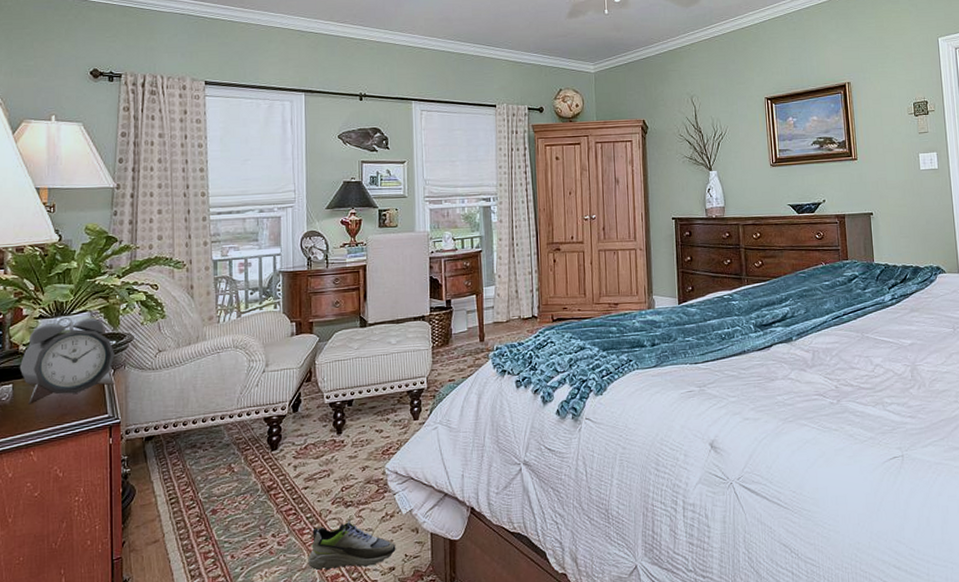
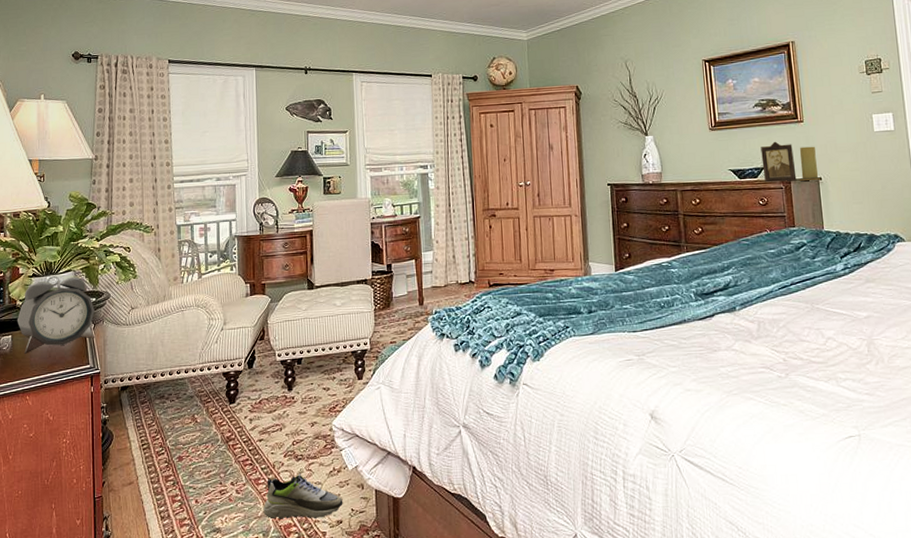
photo frame: none [818,178,850,217] -> present [761,141,797,183]
candle: none [853,183,872,216] -> present [799,146,820,181]

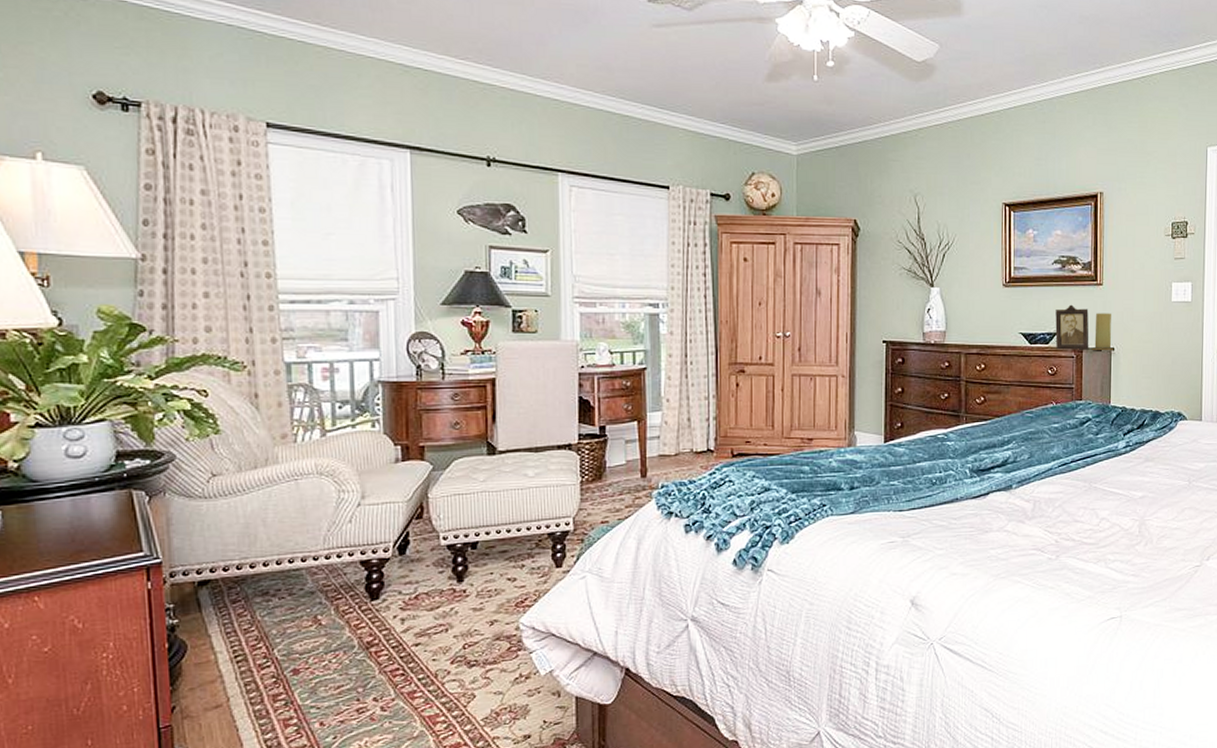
alarm clock: present [16,276,95,354] -> none [9,429,150,538]
shoe: present [263,473,343,520] -> none [420,682,532,739]

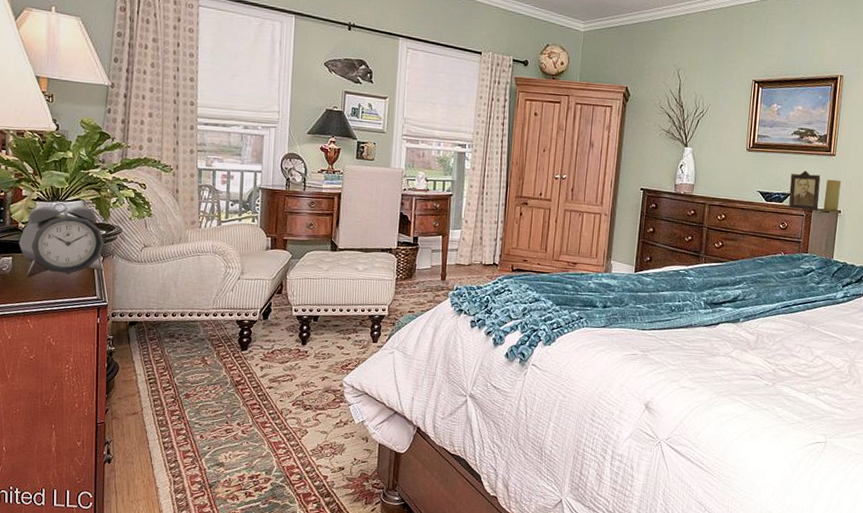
alarm clock: none [9,429,150,538] -> present [18,206,104,278]

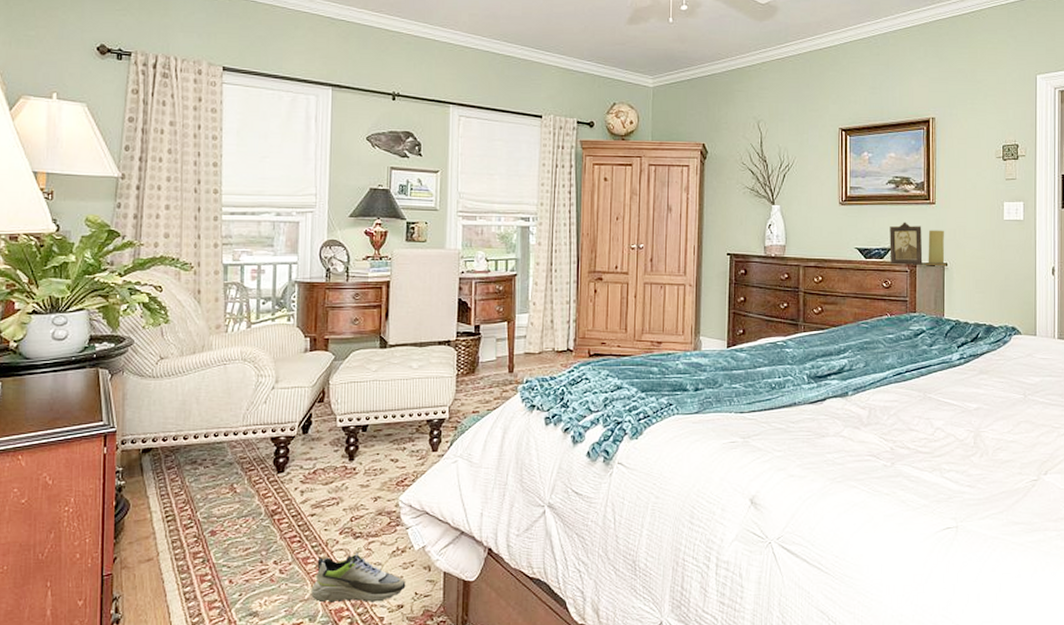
alarm clock: present [18,206,104,278] -> none [9,316,113,405]
shoe: none [267,422,347,464] -> present [311,553,406,603]

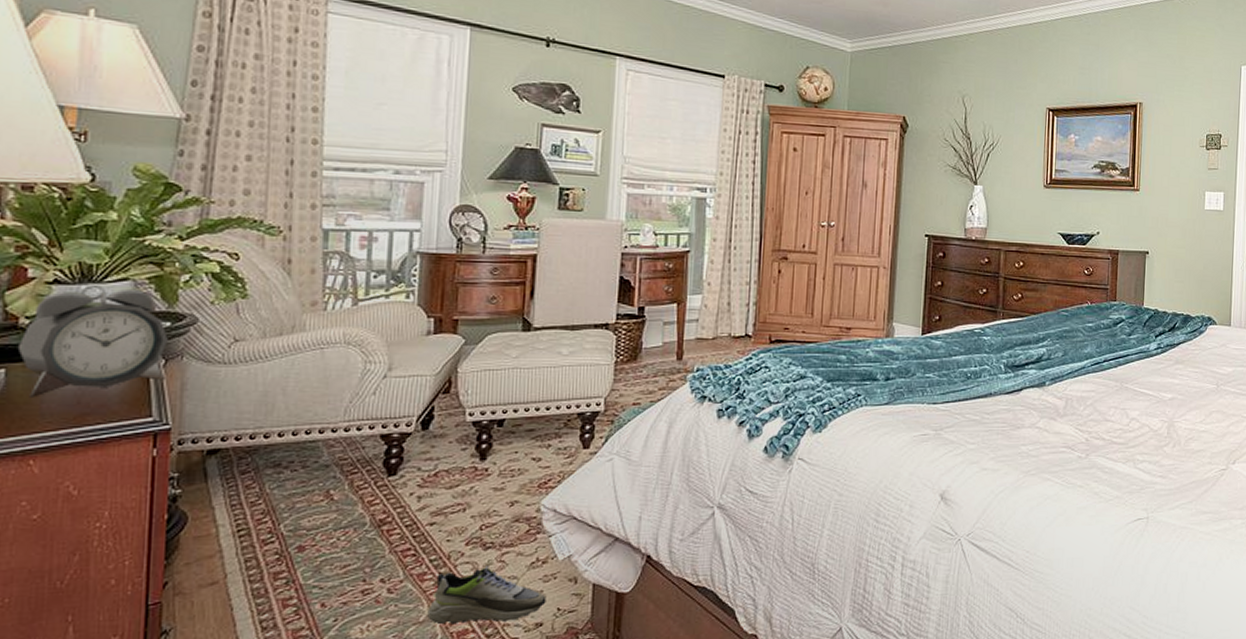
alarm clock: none [9,316,113,405] -> present [17,288,168,398]
photo frame: present [889,222,923,265] -> none [1092,208,1125,252]
candle: present [925,230,946,265] -> none [1127,217,1147,253]

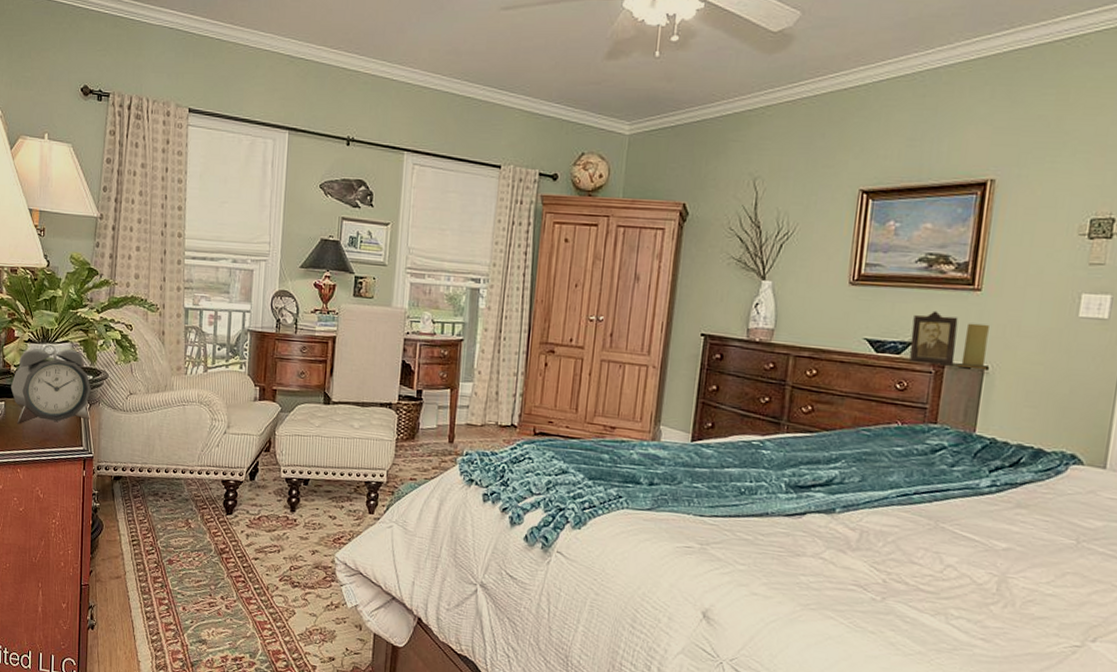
shoe: present [427,566,547,625] -> none [252,600,338,651]
photo frame: none [1092,208,1125,252] -> present [909,310,959,366]
candle: none [1127,217,1147,253] -> present [957,323,989,369]

